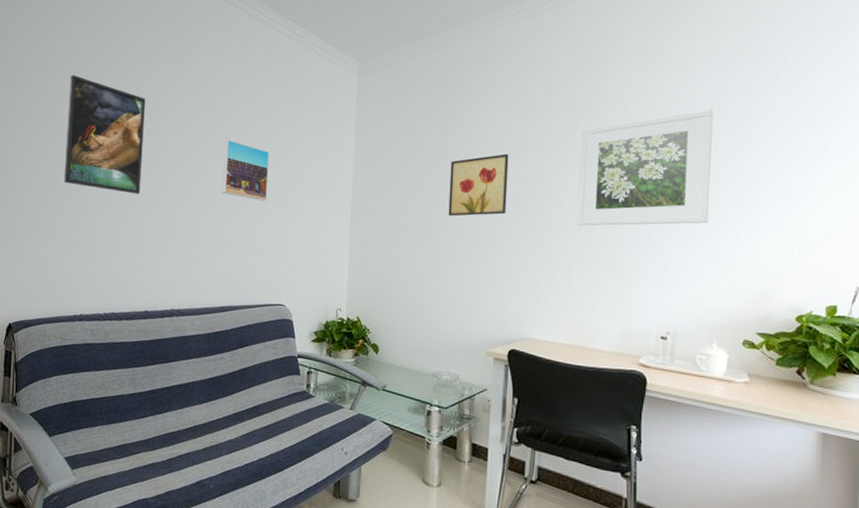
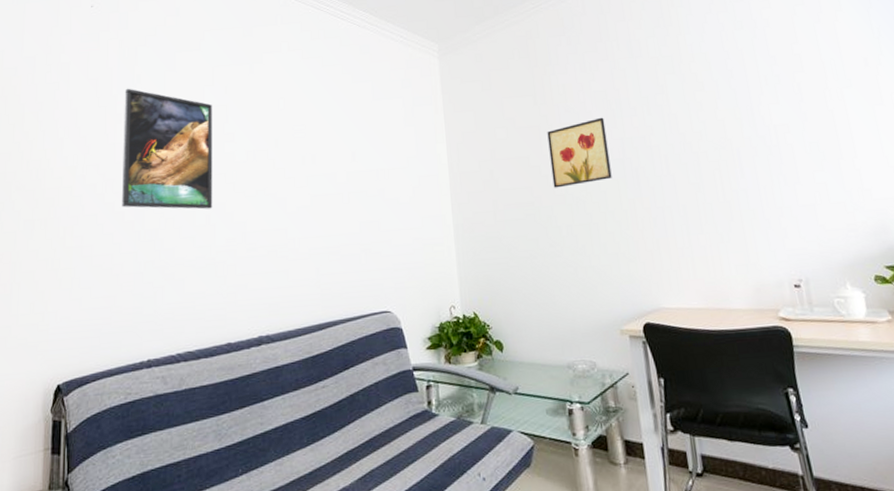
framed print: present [222,139,270,201] -> none [304,137,358,198]
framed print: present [576,110,713,226] -> none [670,53,810,181]

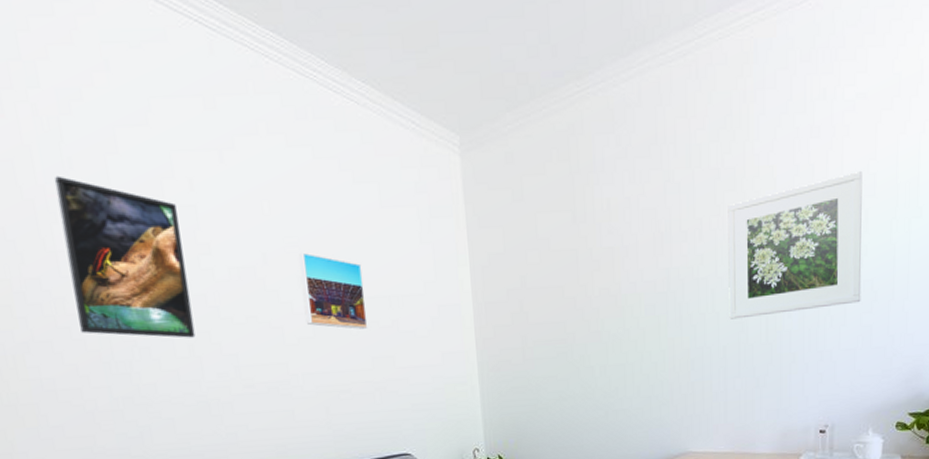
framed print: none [304,137,358,198] -> present [299,252,368,329]
wall art: present [547,117,612,188] -> none [586,241,653,324]
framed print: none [670,53,810,181] -> present [728,172,863,319]

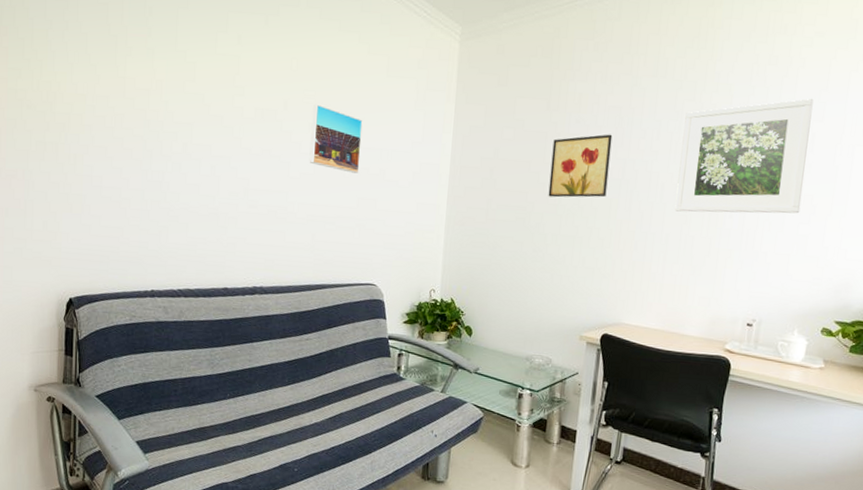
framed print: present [54,176,195,338] -> none [131,20,224,160]
wall art: none [586,241,653,324] -> present [548,134,613,198]

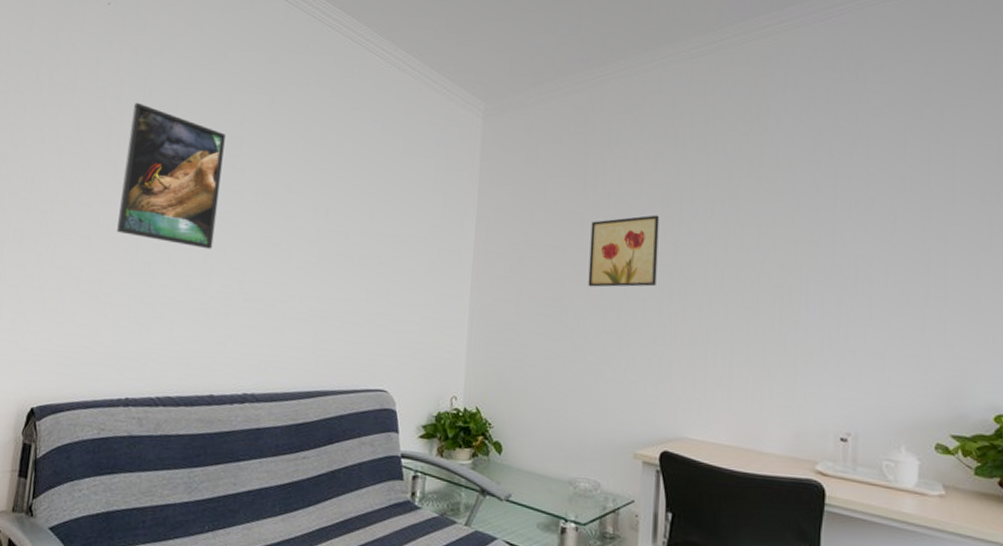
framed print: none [131,20,224,160] -> present [117,102,226,249]
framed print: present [310,104,363,173] -> none [314,186,375,262]
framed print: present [675,99,814,214] -> none [739,173,891,304]

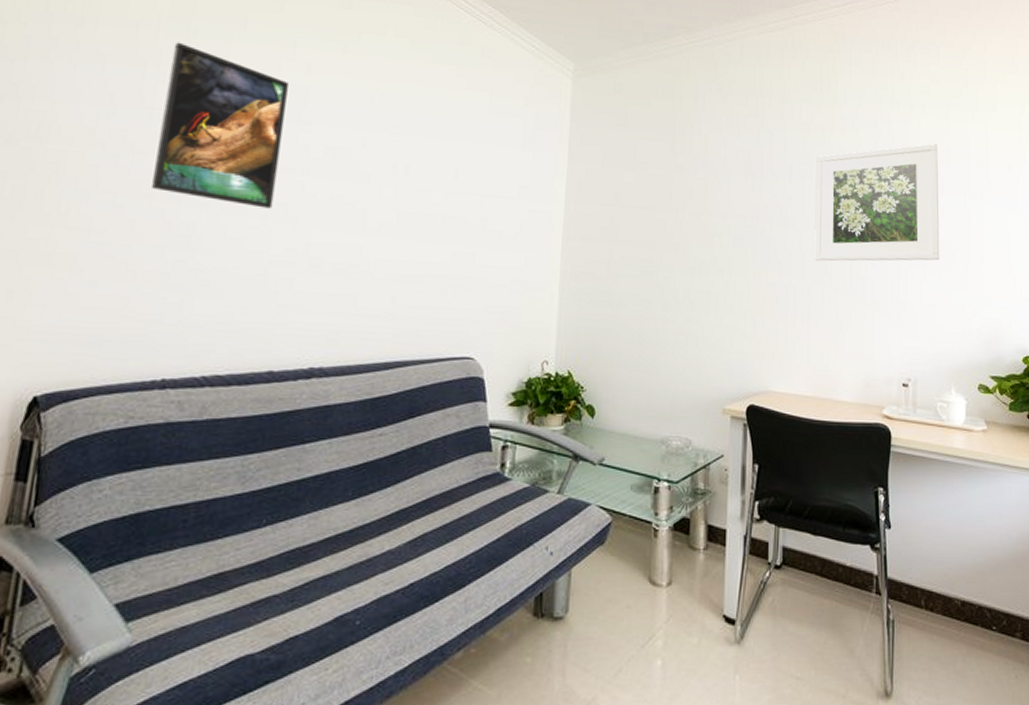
wall art: present [588,215,660,287] -> none [677,178,743,248]
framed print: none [739,173,891,304] -> present [814,144,940,261]

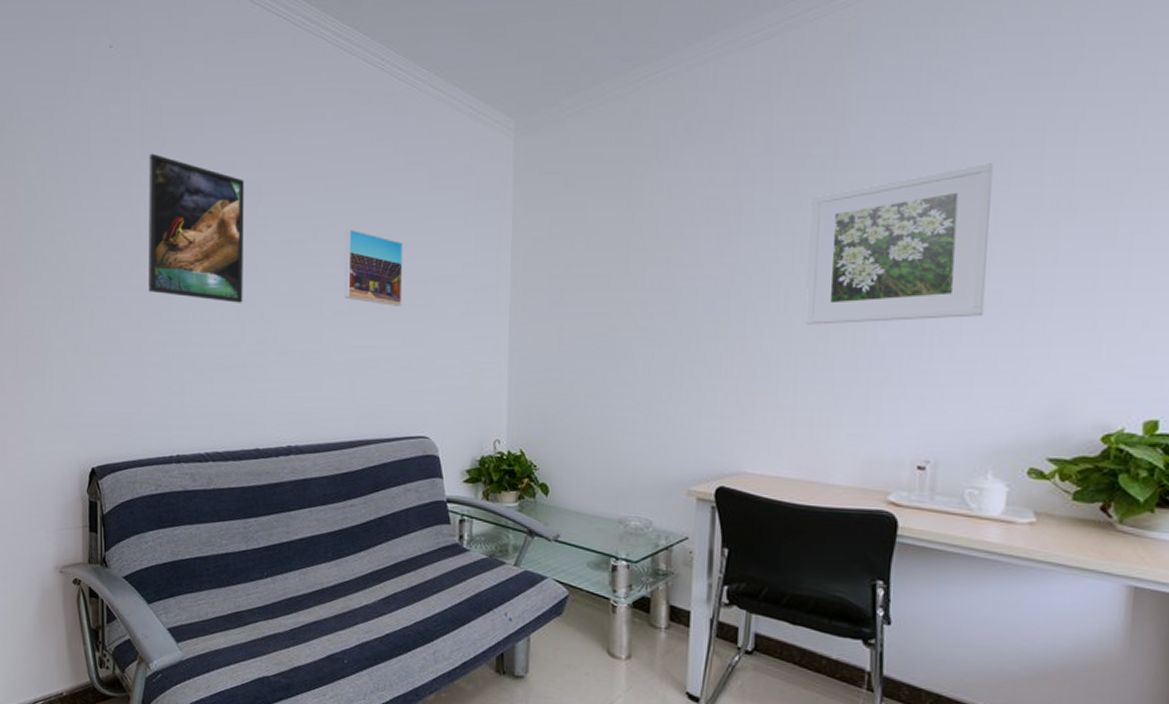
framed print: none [393,142,460,223] -> present [345,228,404,306]

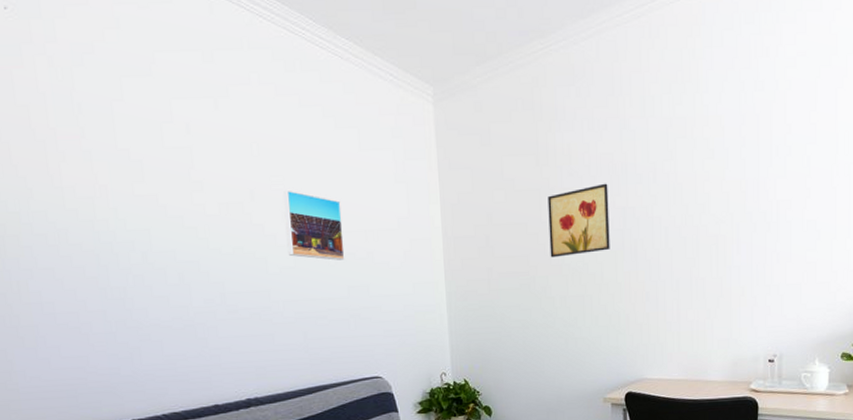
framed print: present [148,153,244,303] -> none [64,120,186,267]
wall art: none [635,233,715,318] -> present [548,183,610,258]
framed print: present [805,163,993,325] -> none [679,122,805,255]

